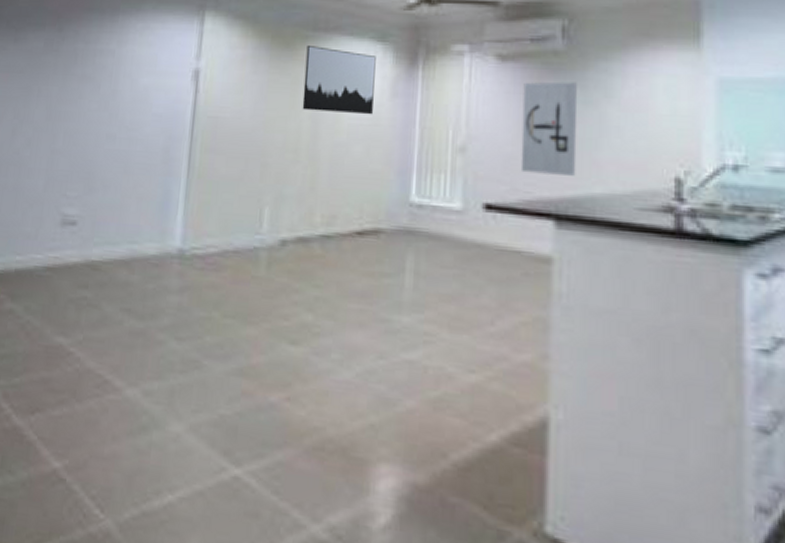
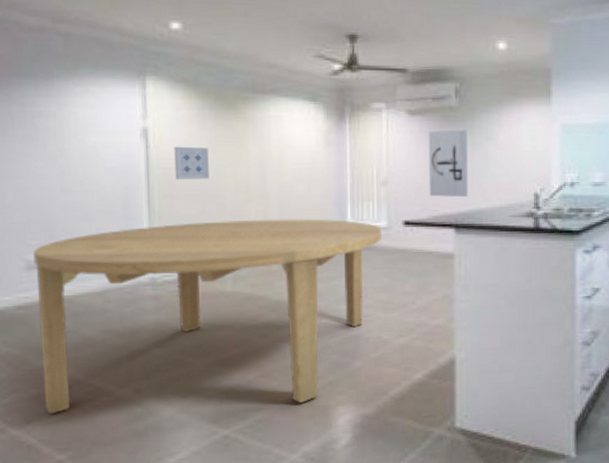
dining table: none [52,184,454,448] -> present [33,218,382,415]
wall art: none [220,91,259,133] -> present [174,146,209,179]
wall art: present [302,44,376,115] -> none [248,104,311,161]

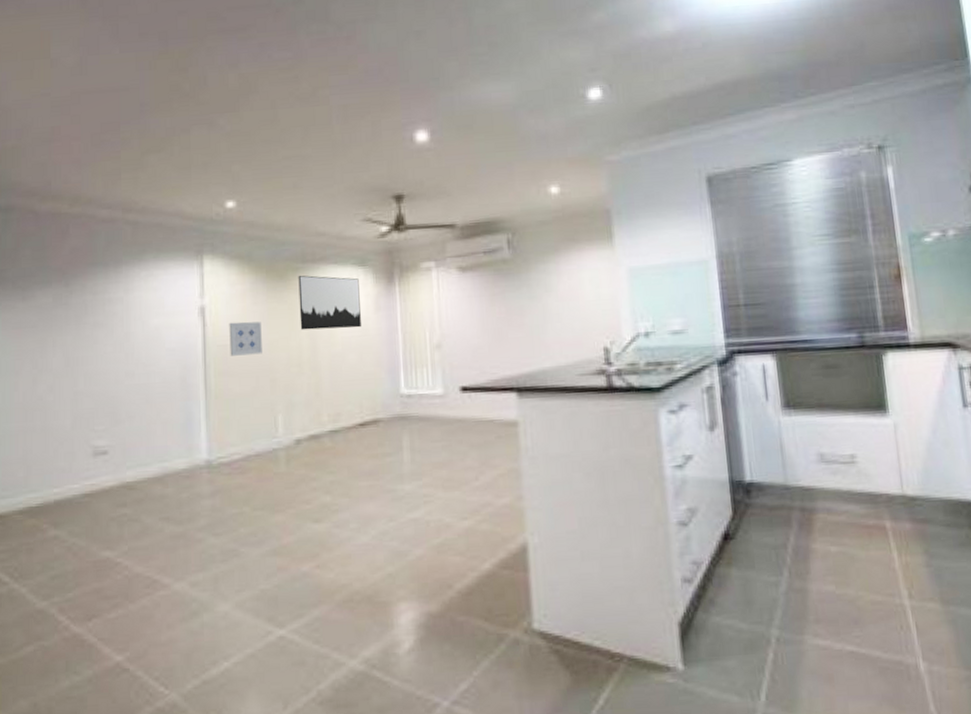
dining table: present [33,218,382,415] -> none [100,388,438,610]
wall art: none [248,104,311,161] -> present [298,275,361,330]
wall art: present [428,130,468,197] -> none [481,282,530,359]

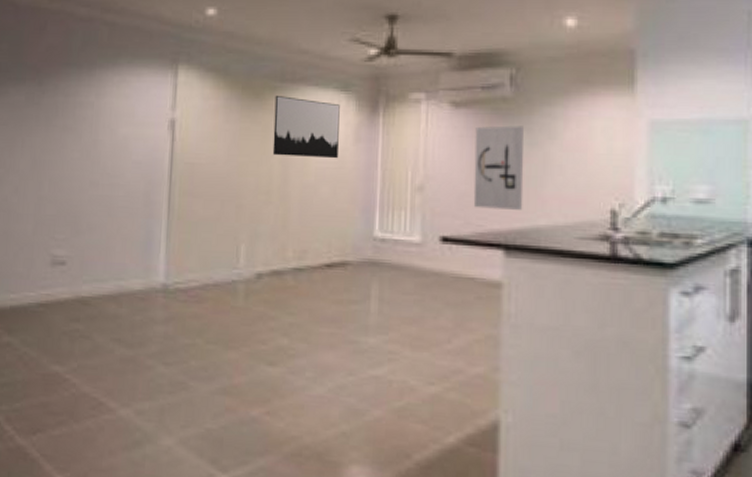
wall art: present [229,321,262,356] -> none [197,139,232,177]
wall art: none [481,282,530,359] -> present [473,125,524,210]

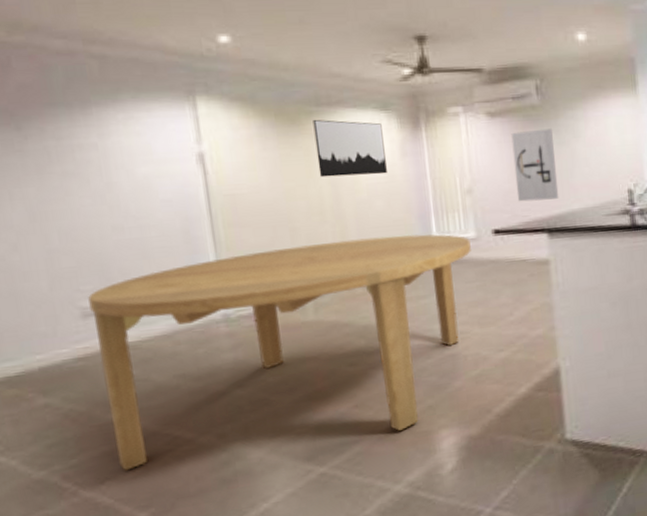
dining table: none [51,224,414,454] -> present [88,234,471,471]

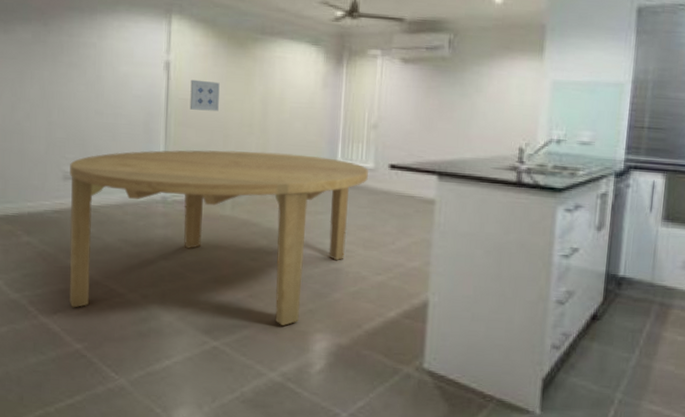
wall art: none [235,169,278,206] -> present [190,79,220,112]
wall art: present [313,119,387,178] -> none [254,45,311,100]
wall art: present [511,128,559,202] -> none [416,79,457,146]

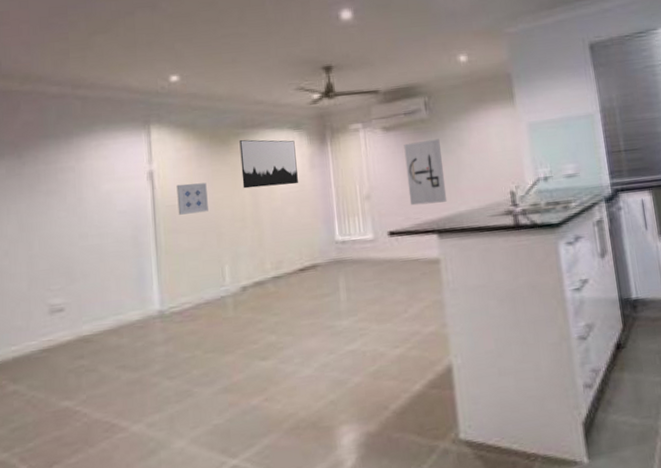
dining table: present [69,150,368,326] -> none [56,236,369,456]
wall art: none [254,45,311,100] -> present [239,139,298,189]
wall art: none [416,79,457,146] -> present [404,139,447,206]

